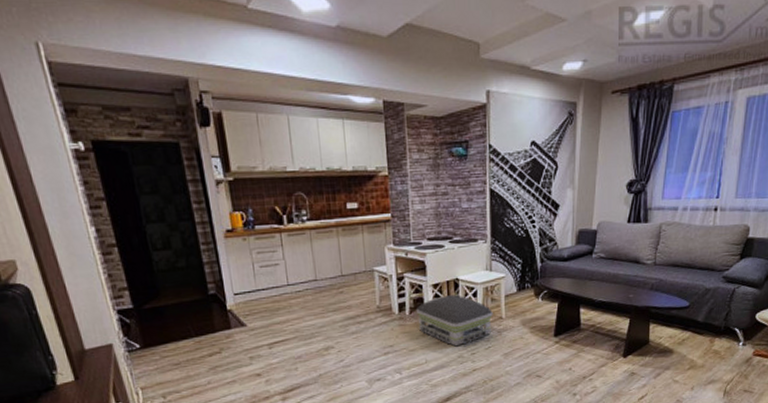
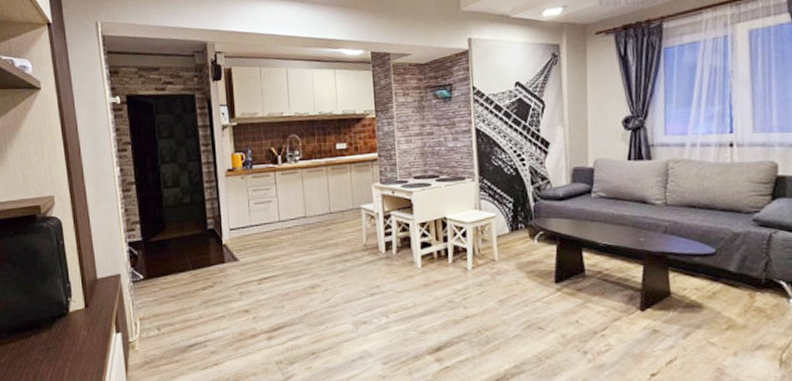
air purifier: present [415,295,493,347] -> none [402,234,485,290]

